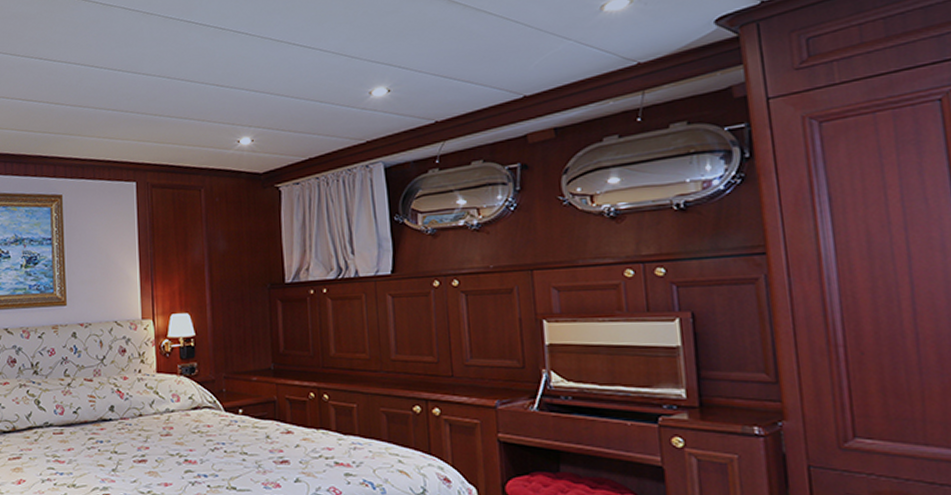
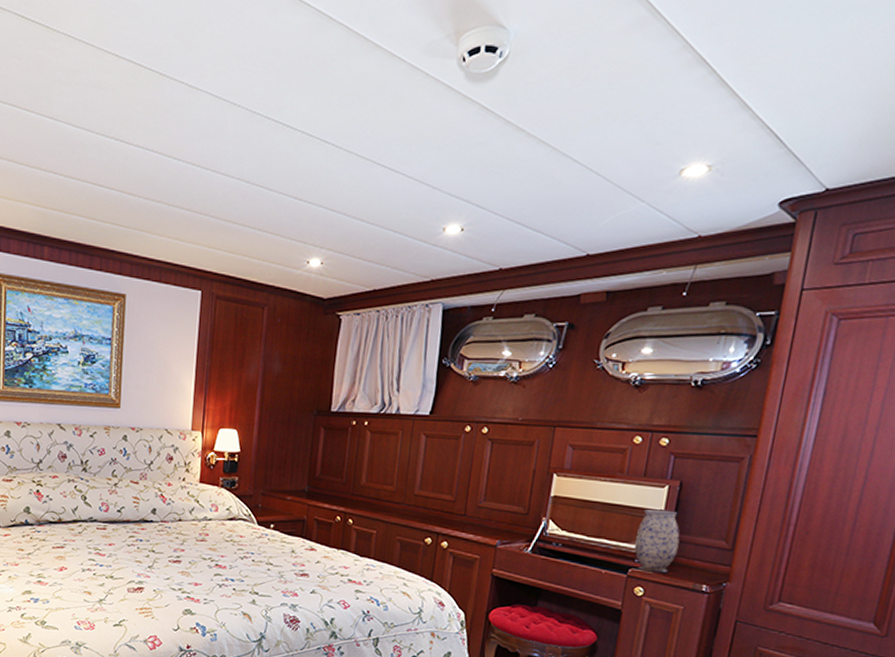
vase: none [655,345,712,420] -> present [634,509,681,575]

